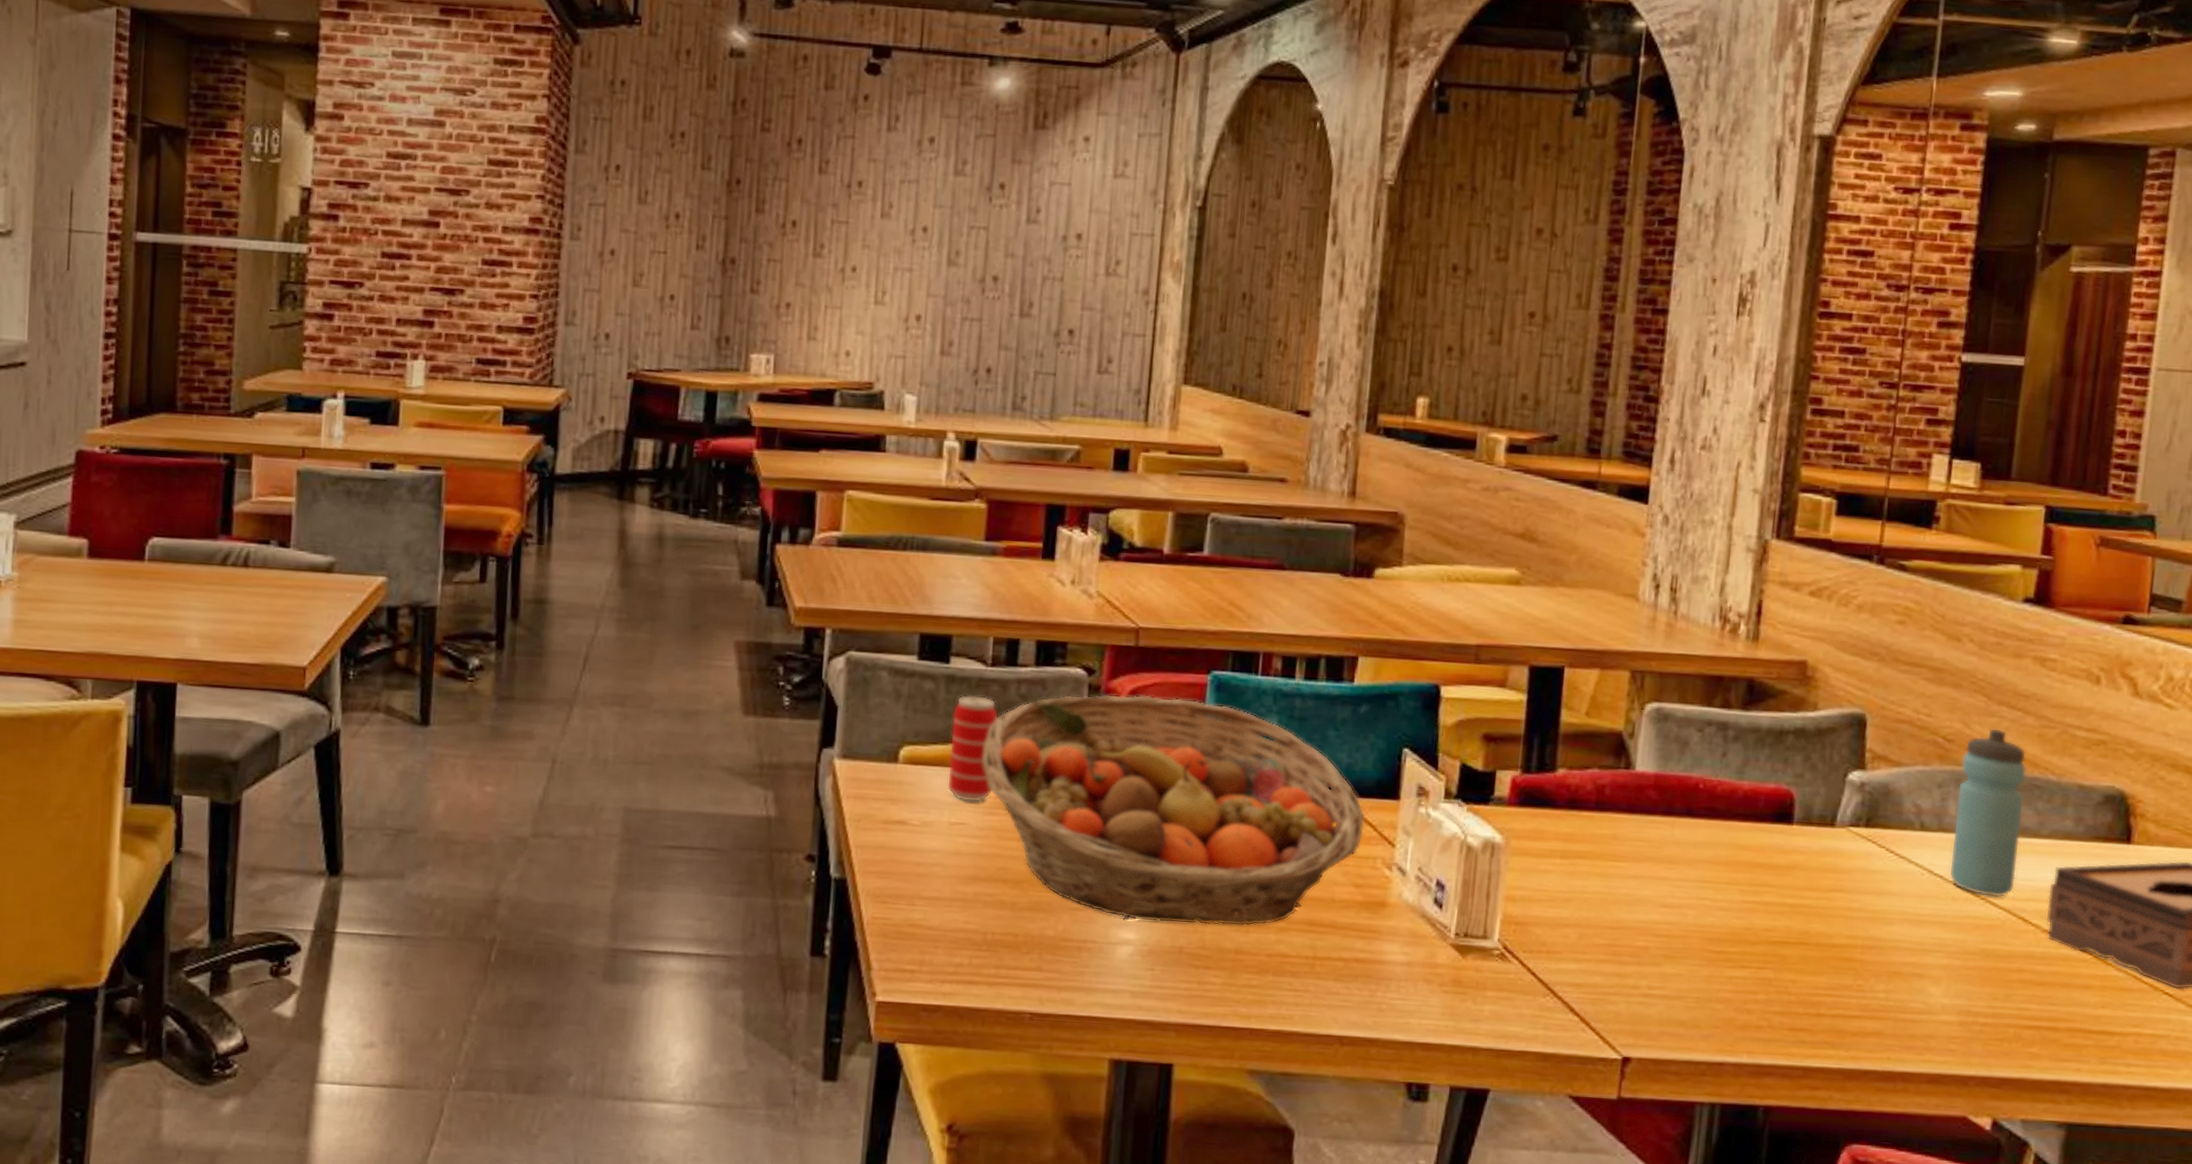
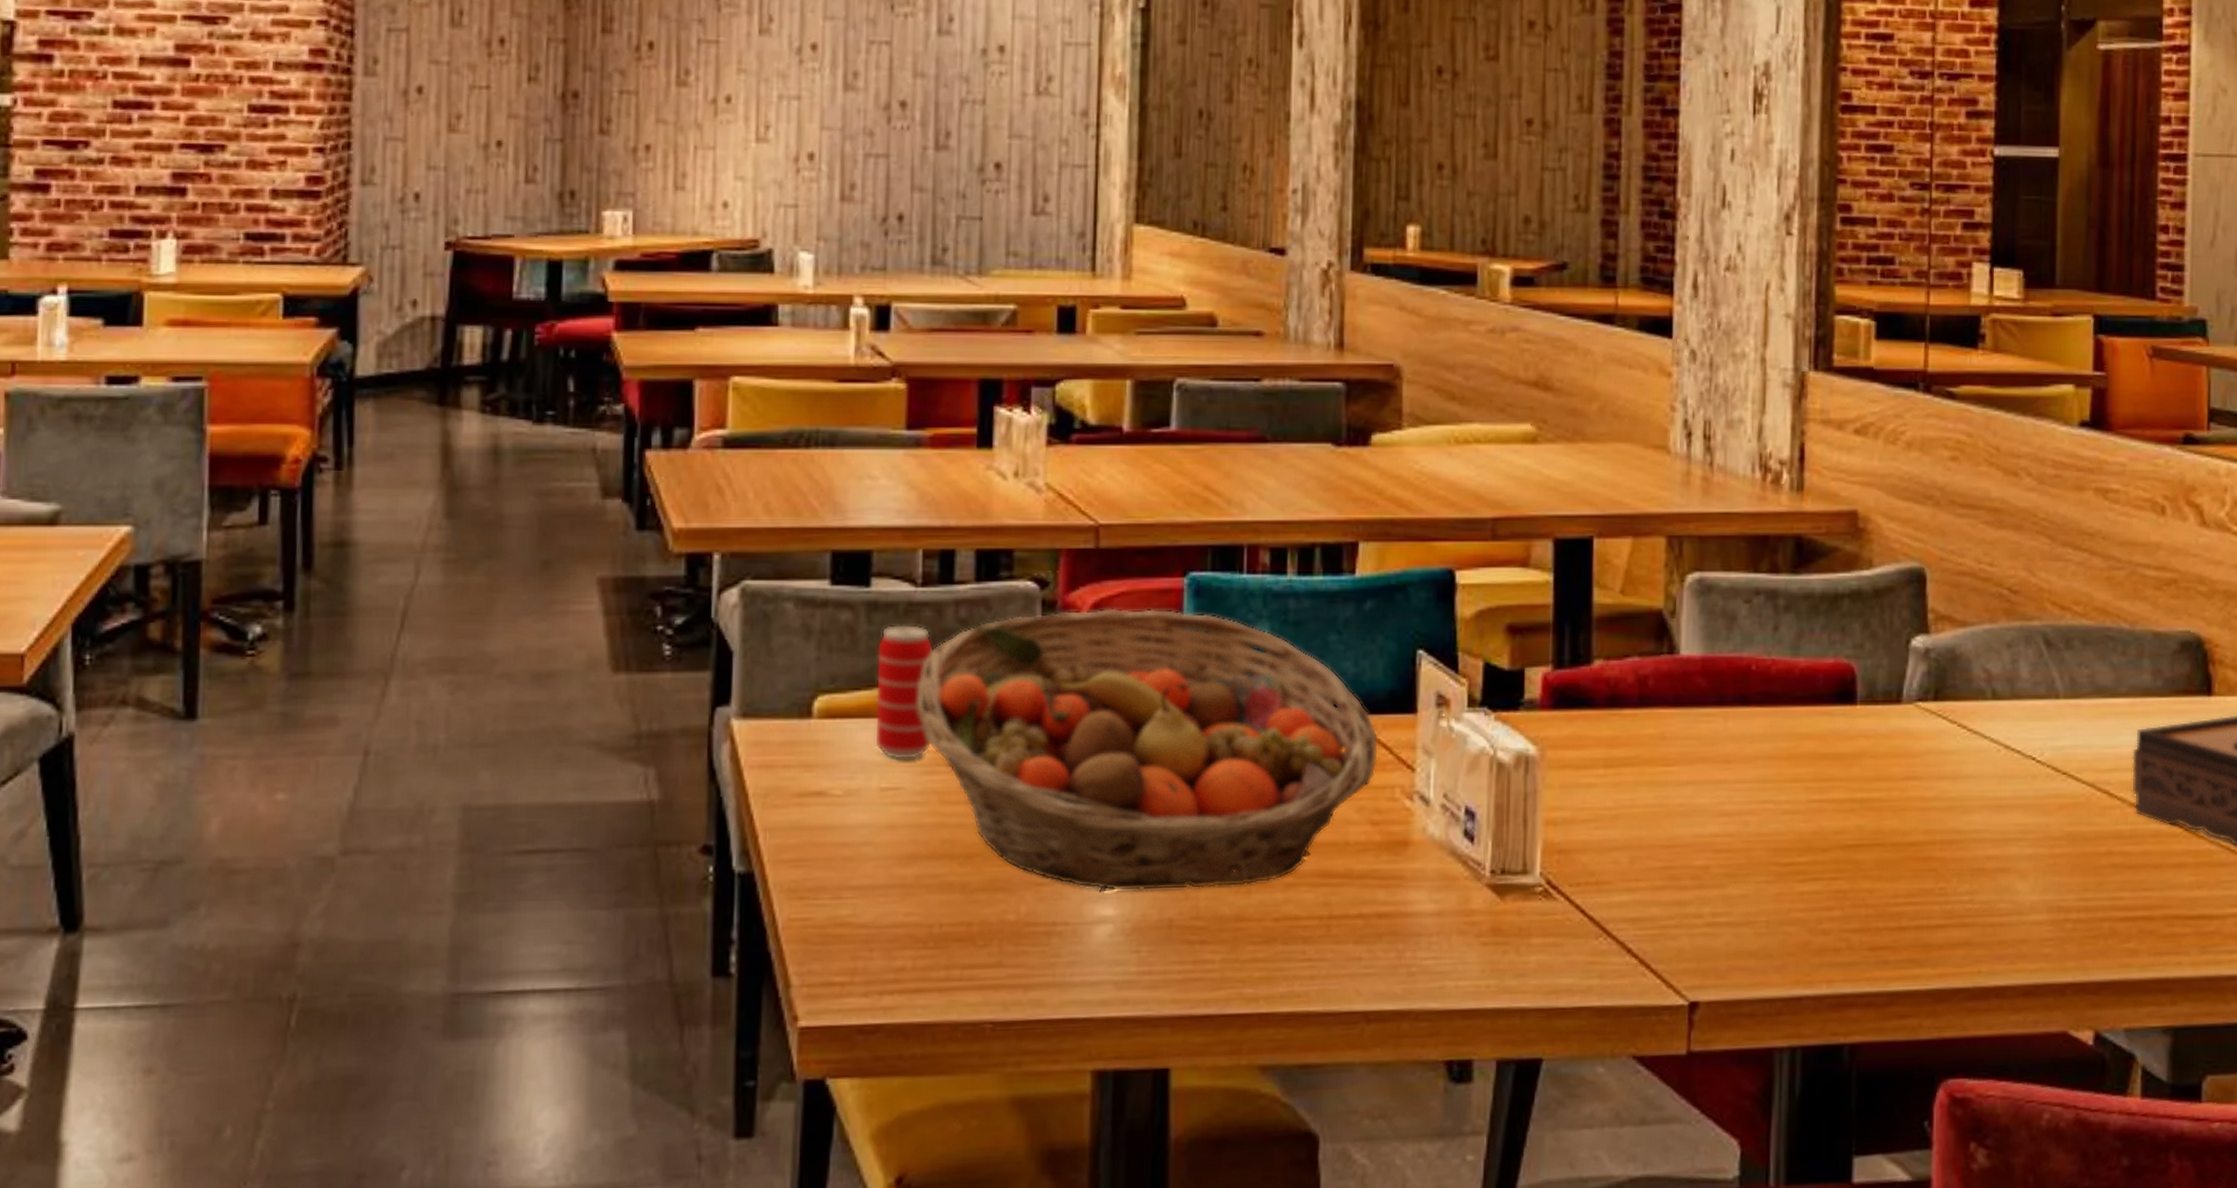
water bottle: present [1949,727,2027,898] -> none [2026,573,2099,771]

